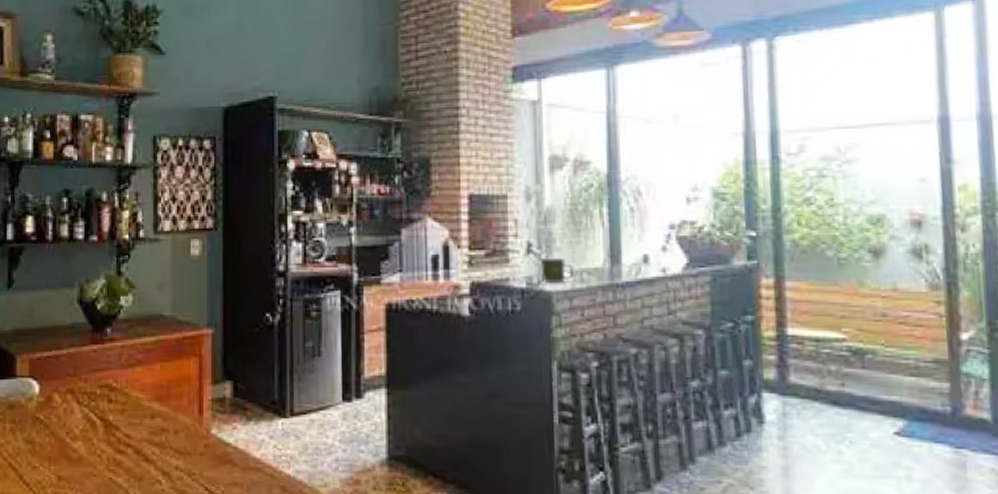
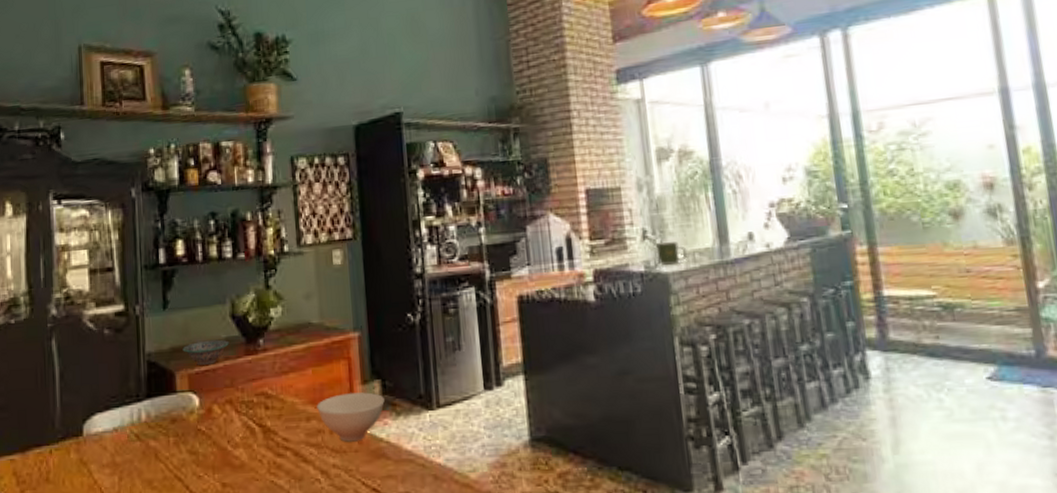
decorative bowl: none [25,324,75,351] -> present [182,339,229,365]
bowl: none [163,393,235,444] -> present [317,392,385,442]

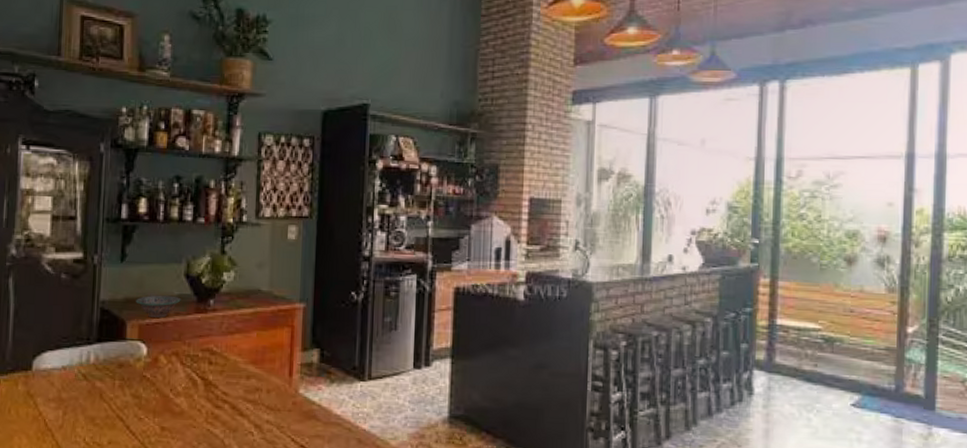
bowl: present [317,392,385,442] -> none [257,358,321,402]
mug: present [656,241,688,265] -> none [585,253,613,275]

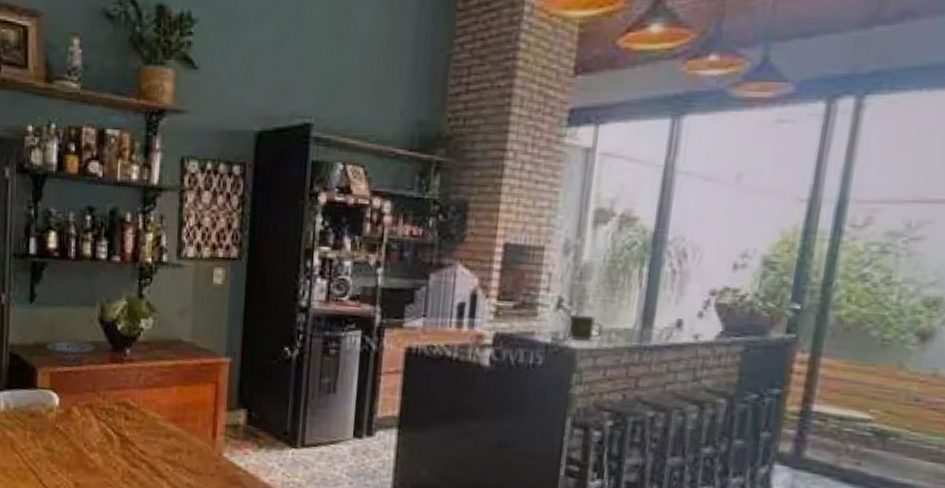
mug: none [585,253,613,275] -> present [568,314,604,341]

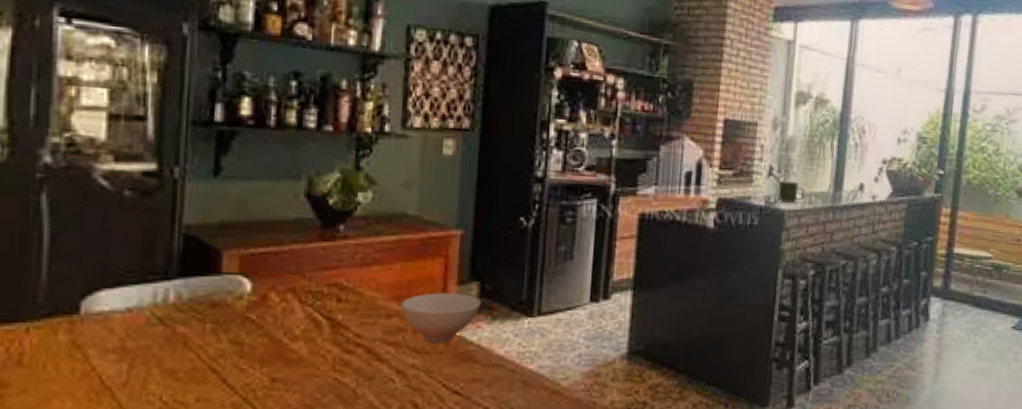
decorative bowl: present [47,341,95,366] -> none [236,218,300,246]
bowl: none [178,417,248,466] -> present [401,292,481,343]

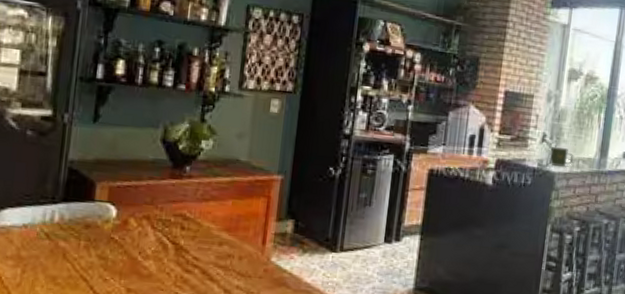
bowl: present [401,292,481,343] -> none [231,226,295,269]

